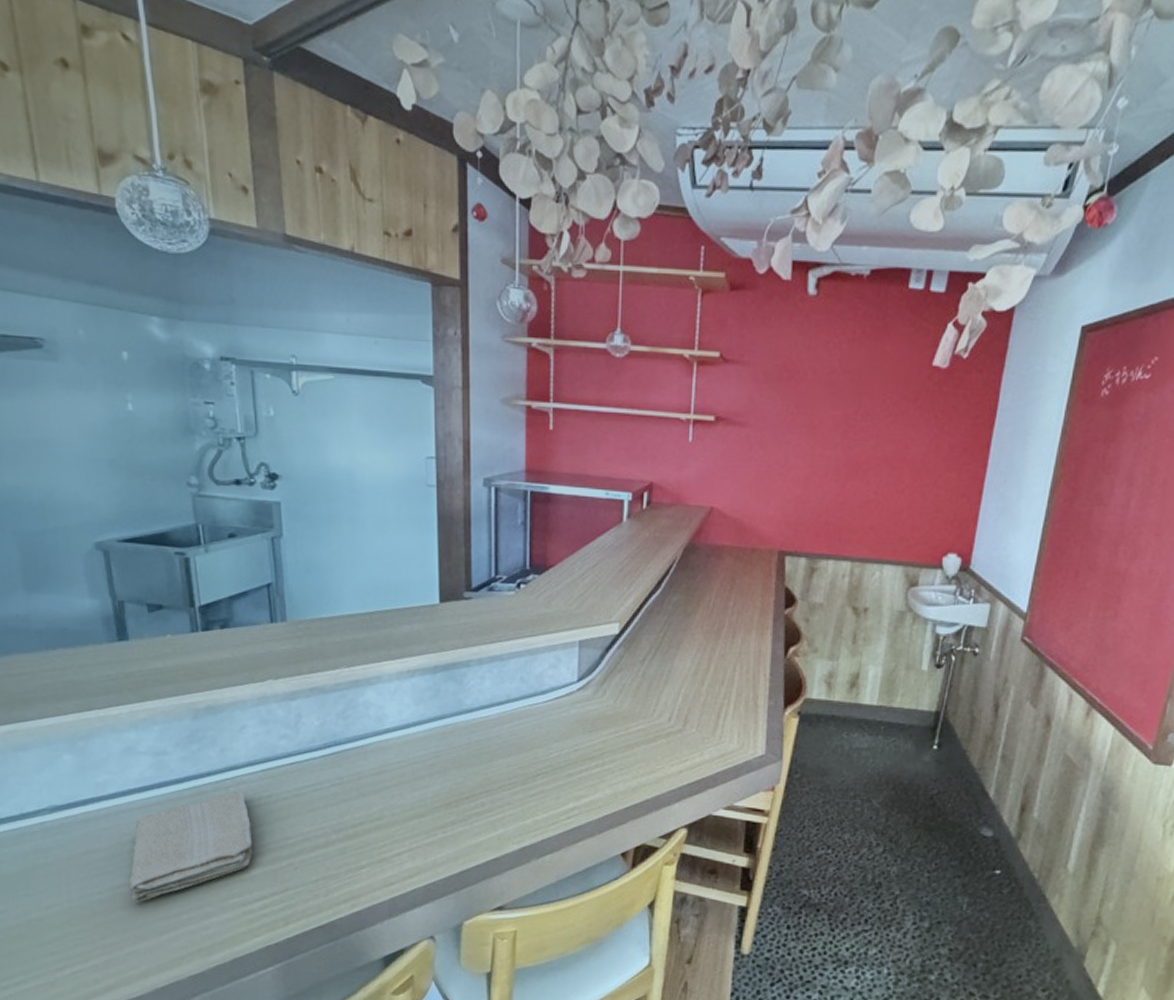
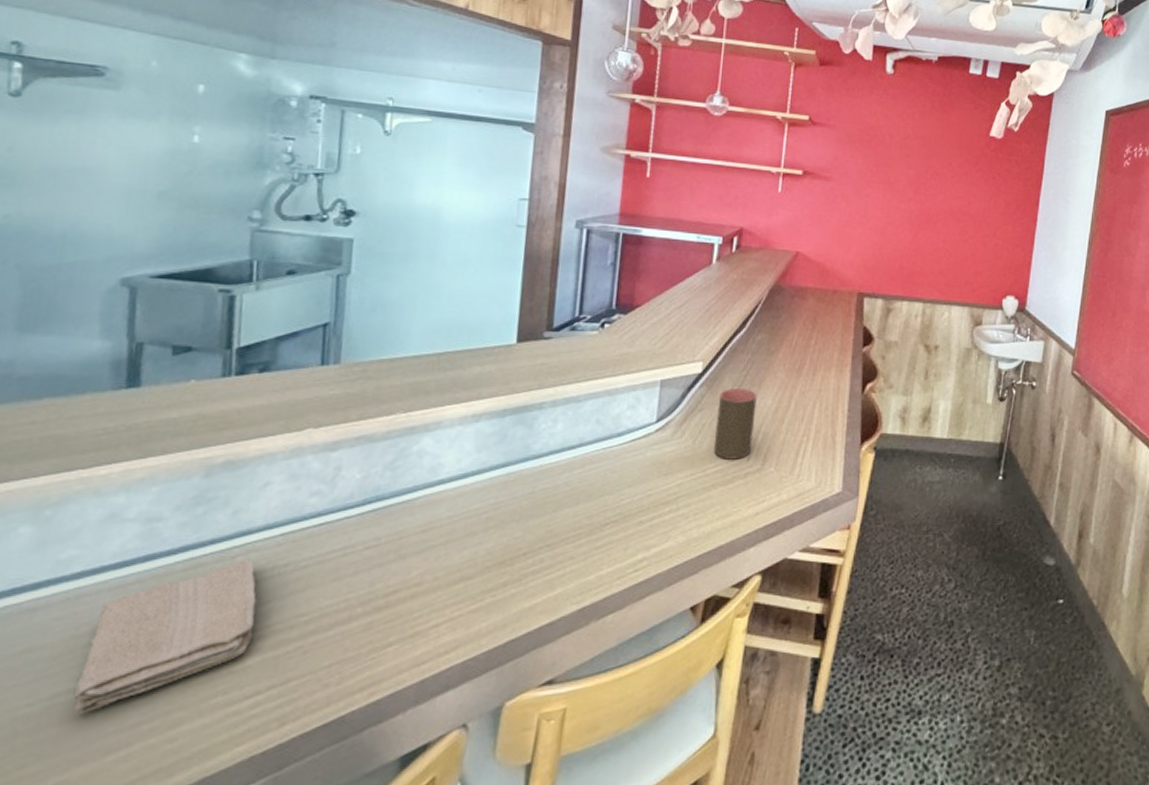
cup: none [634,650,676,720] -> present [713,388,757,460]

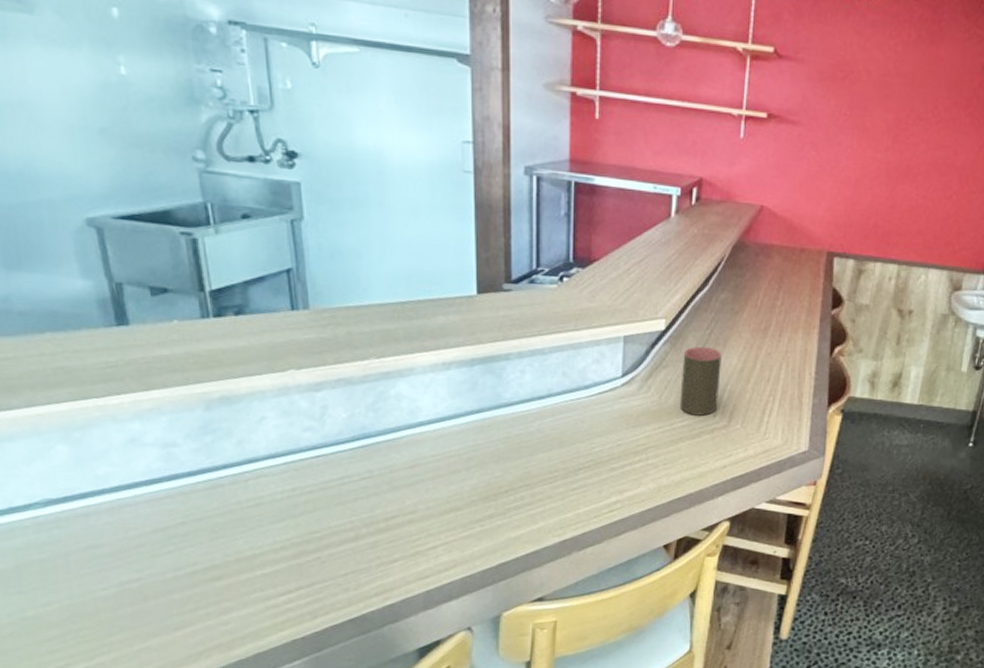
washcloth: present [73,559,257,715] -> none [137,483,275,599]

